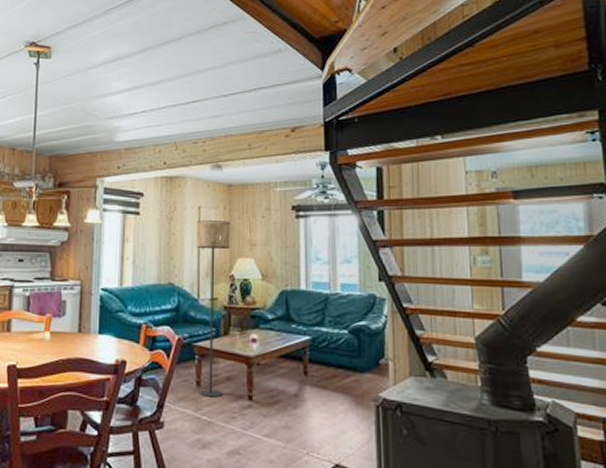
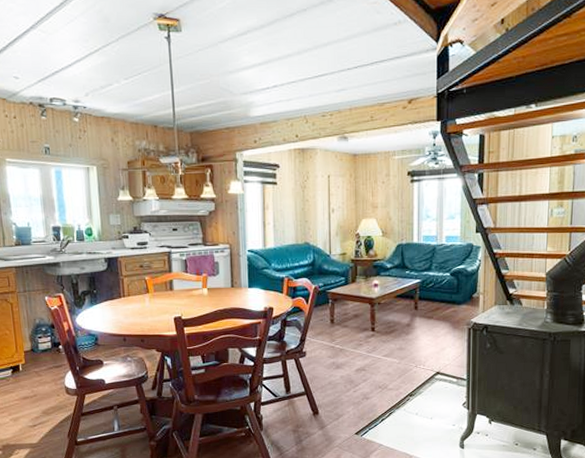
floor lamp: present [196,220,231,398] -> none [326,187,356,331]

